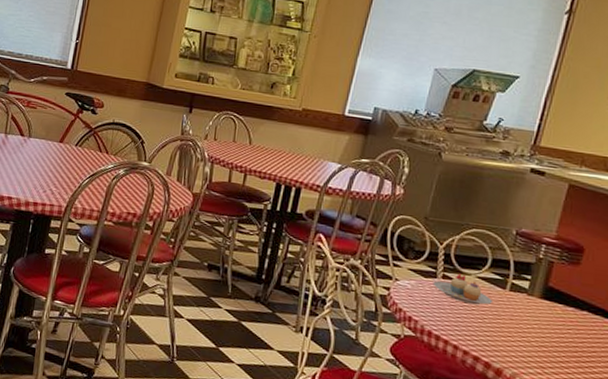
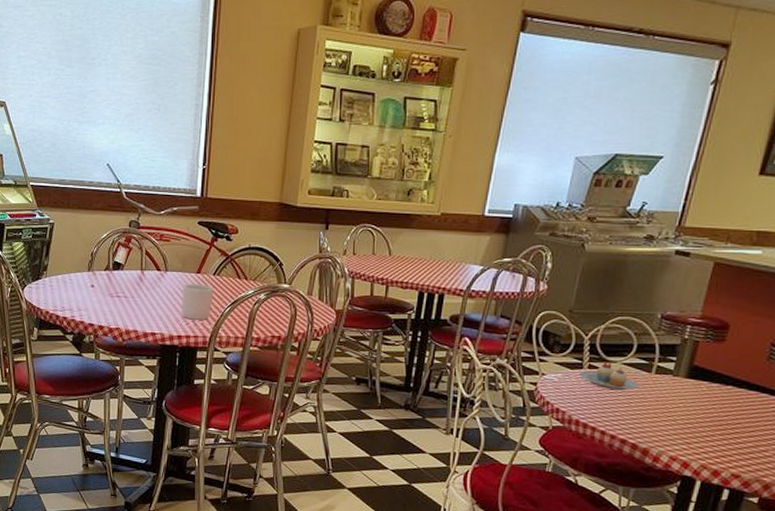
mug: none [40,151,75,190] -> present [182,283,214,320]

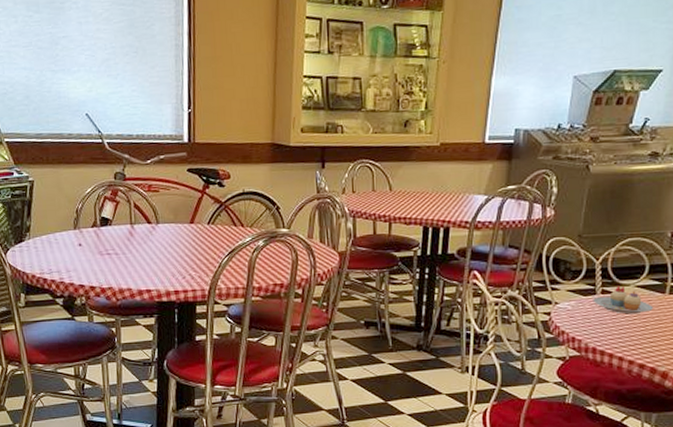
mug: present [182,283,214,320] -> none [176,234,210,273]

